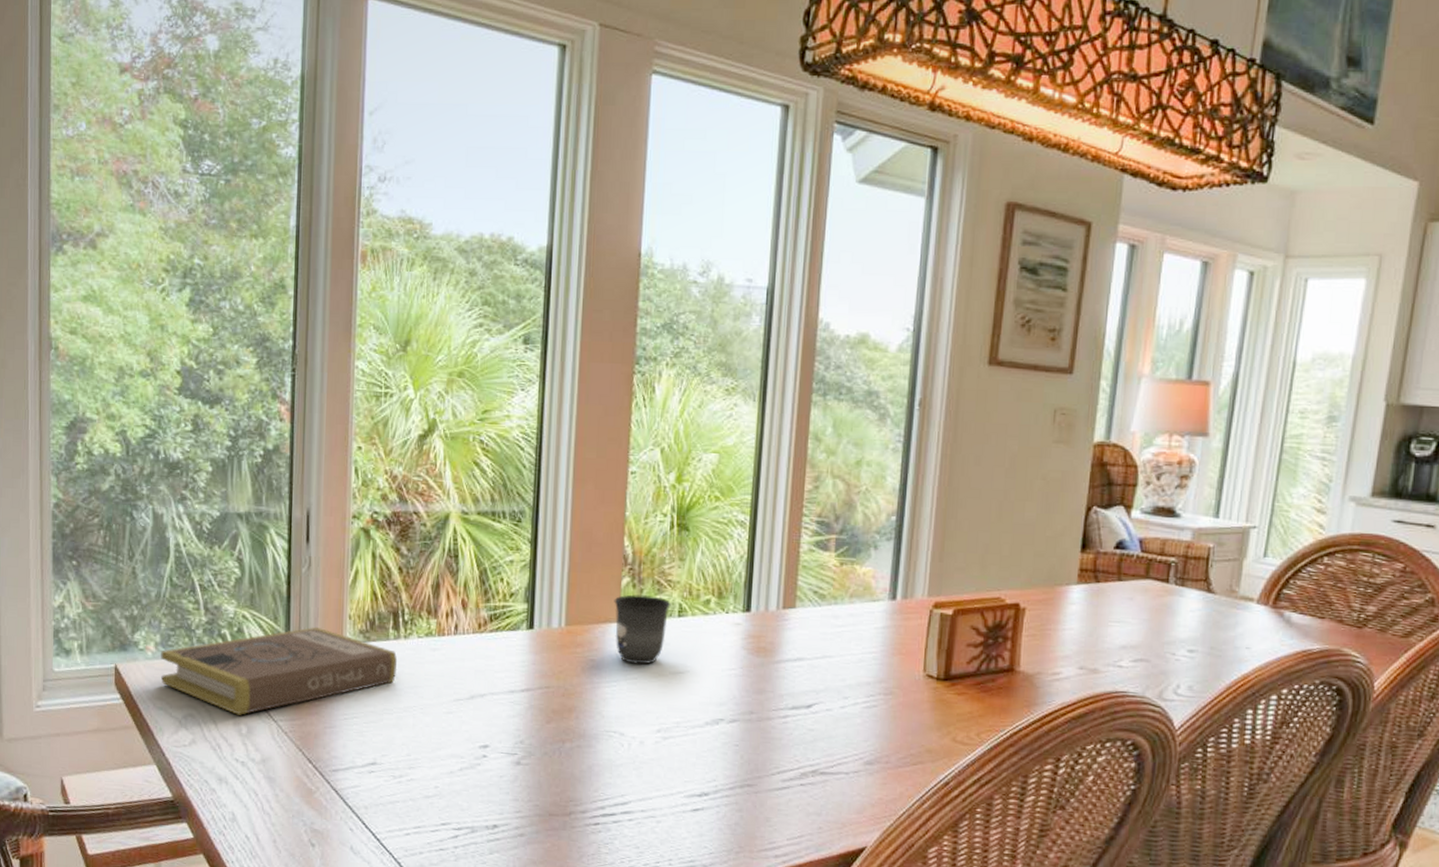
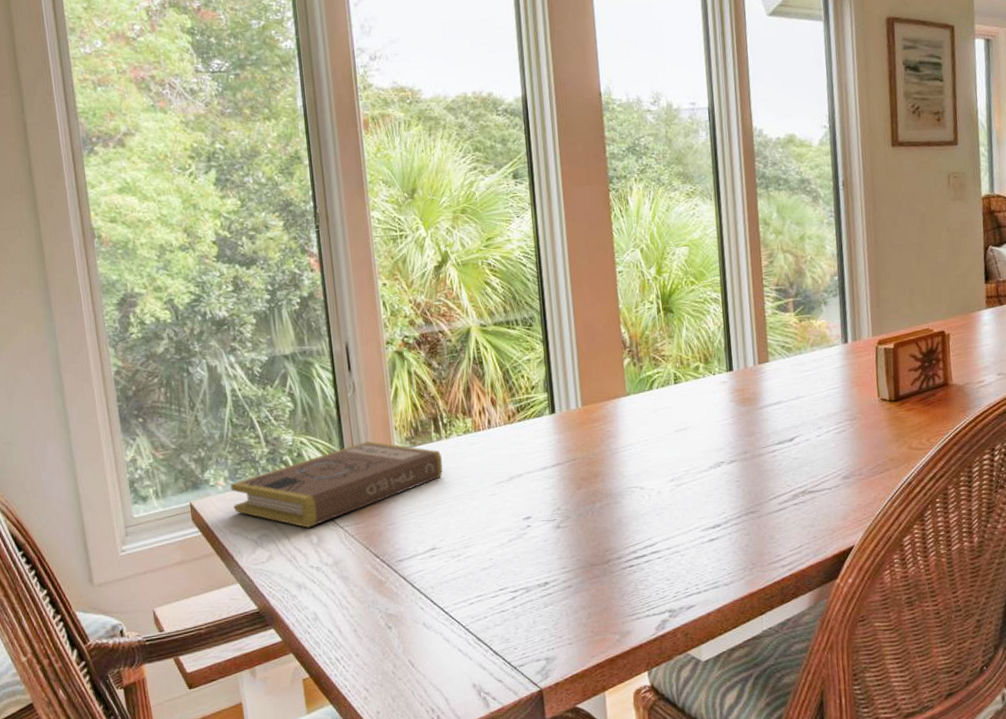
mug: present [614,594,671,665] -> none [619,370,667,429]

